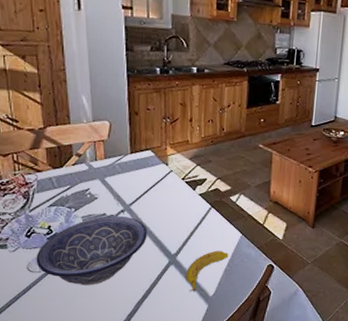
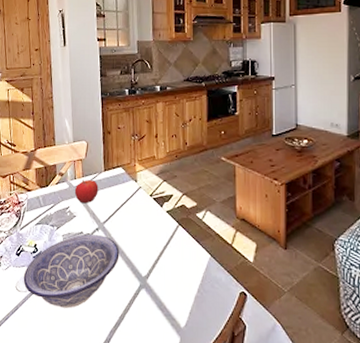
fruit: none [95,162,124,186] -> present [74,180,99,204]
banana: present [186,251,229,291] -> none [157,274,199,321]

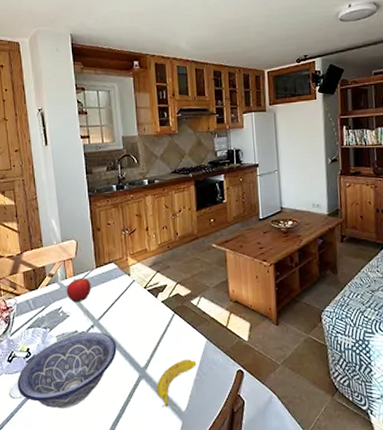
banana: none [157,274,199,321] -> present [157,359,197,407]

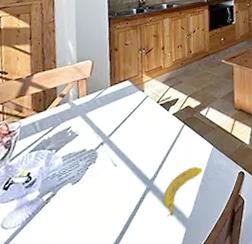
decorative bowl: present [17,332,117,409] -> none [11,148,126,234]
fruit: present [66,278,91,303] -> none [77,97,104,121]

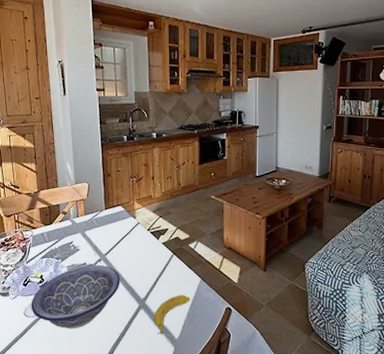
decorative bowl: none [11,148,126,234] -> present [31,265,120,329]

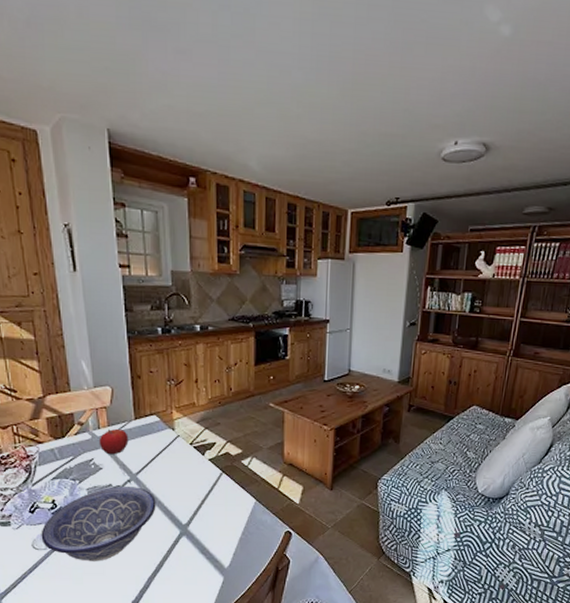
fruit: none [77,217,100,239] -> present [98,429,129,455]
banana: present [154,295,191,334] -> none [199,519,243,563]

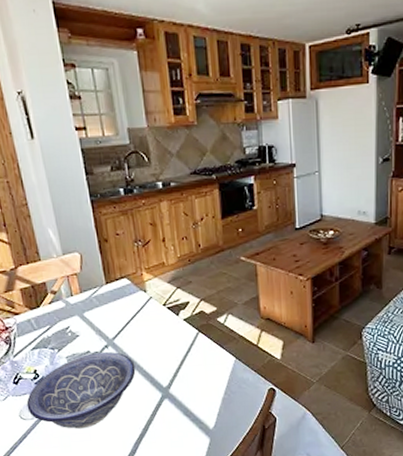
fruit: present [98,429,129,455] -> none [72,295,102,322]

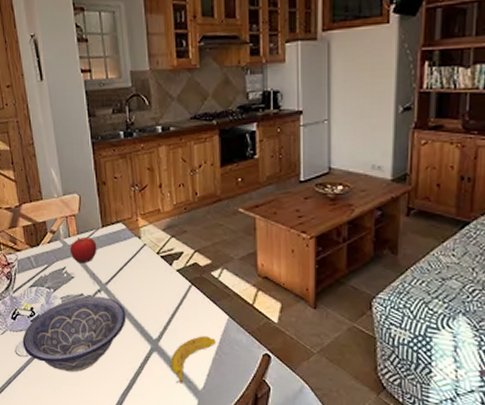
fruit: none [72,295,102,322] -> present [69,237,97,264]
banana: none [181,378,225,425] -> present [170,336,216,383]

